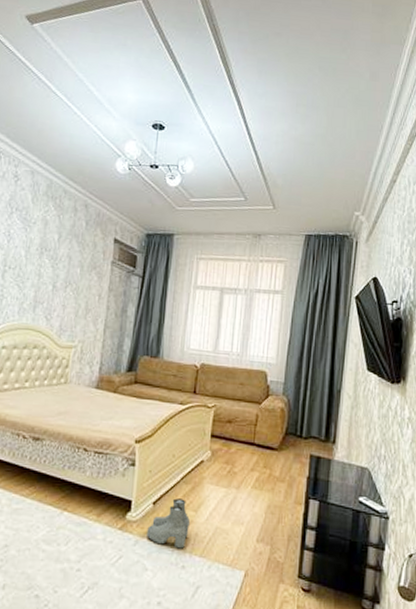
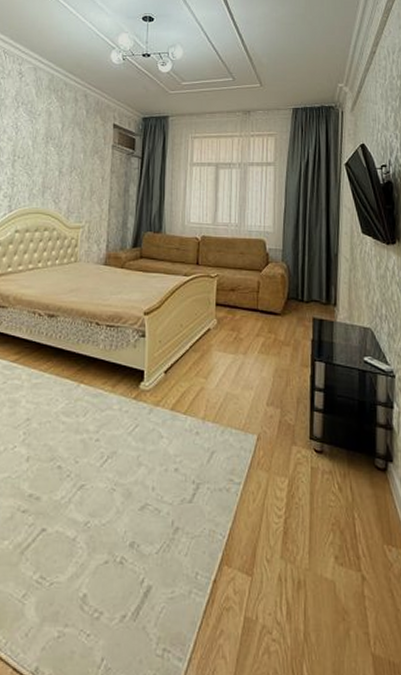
boots: present [147,498,191,549] -> none [160,366,202,416]

